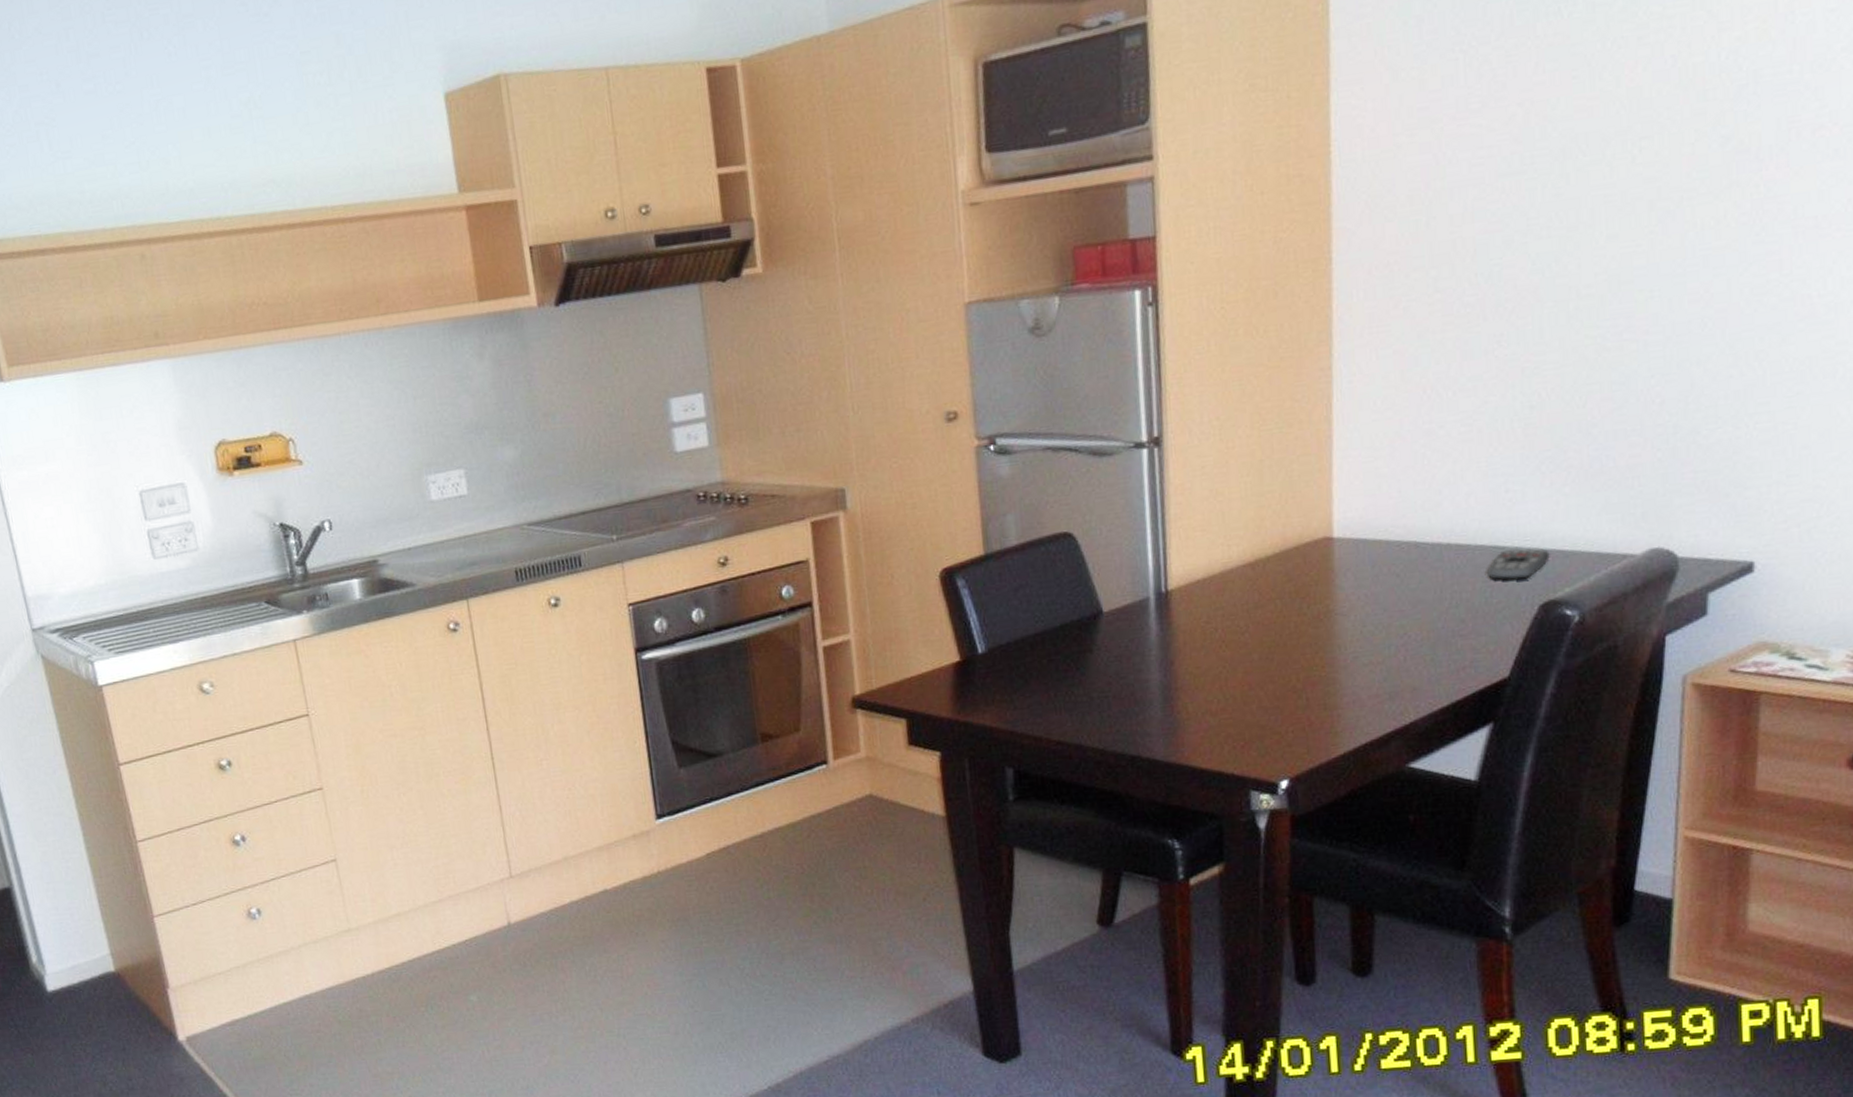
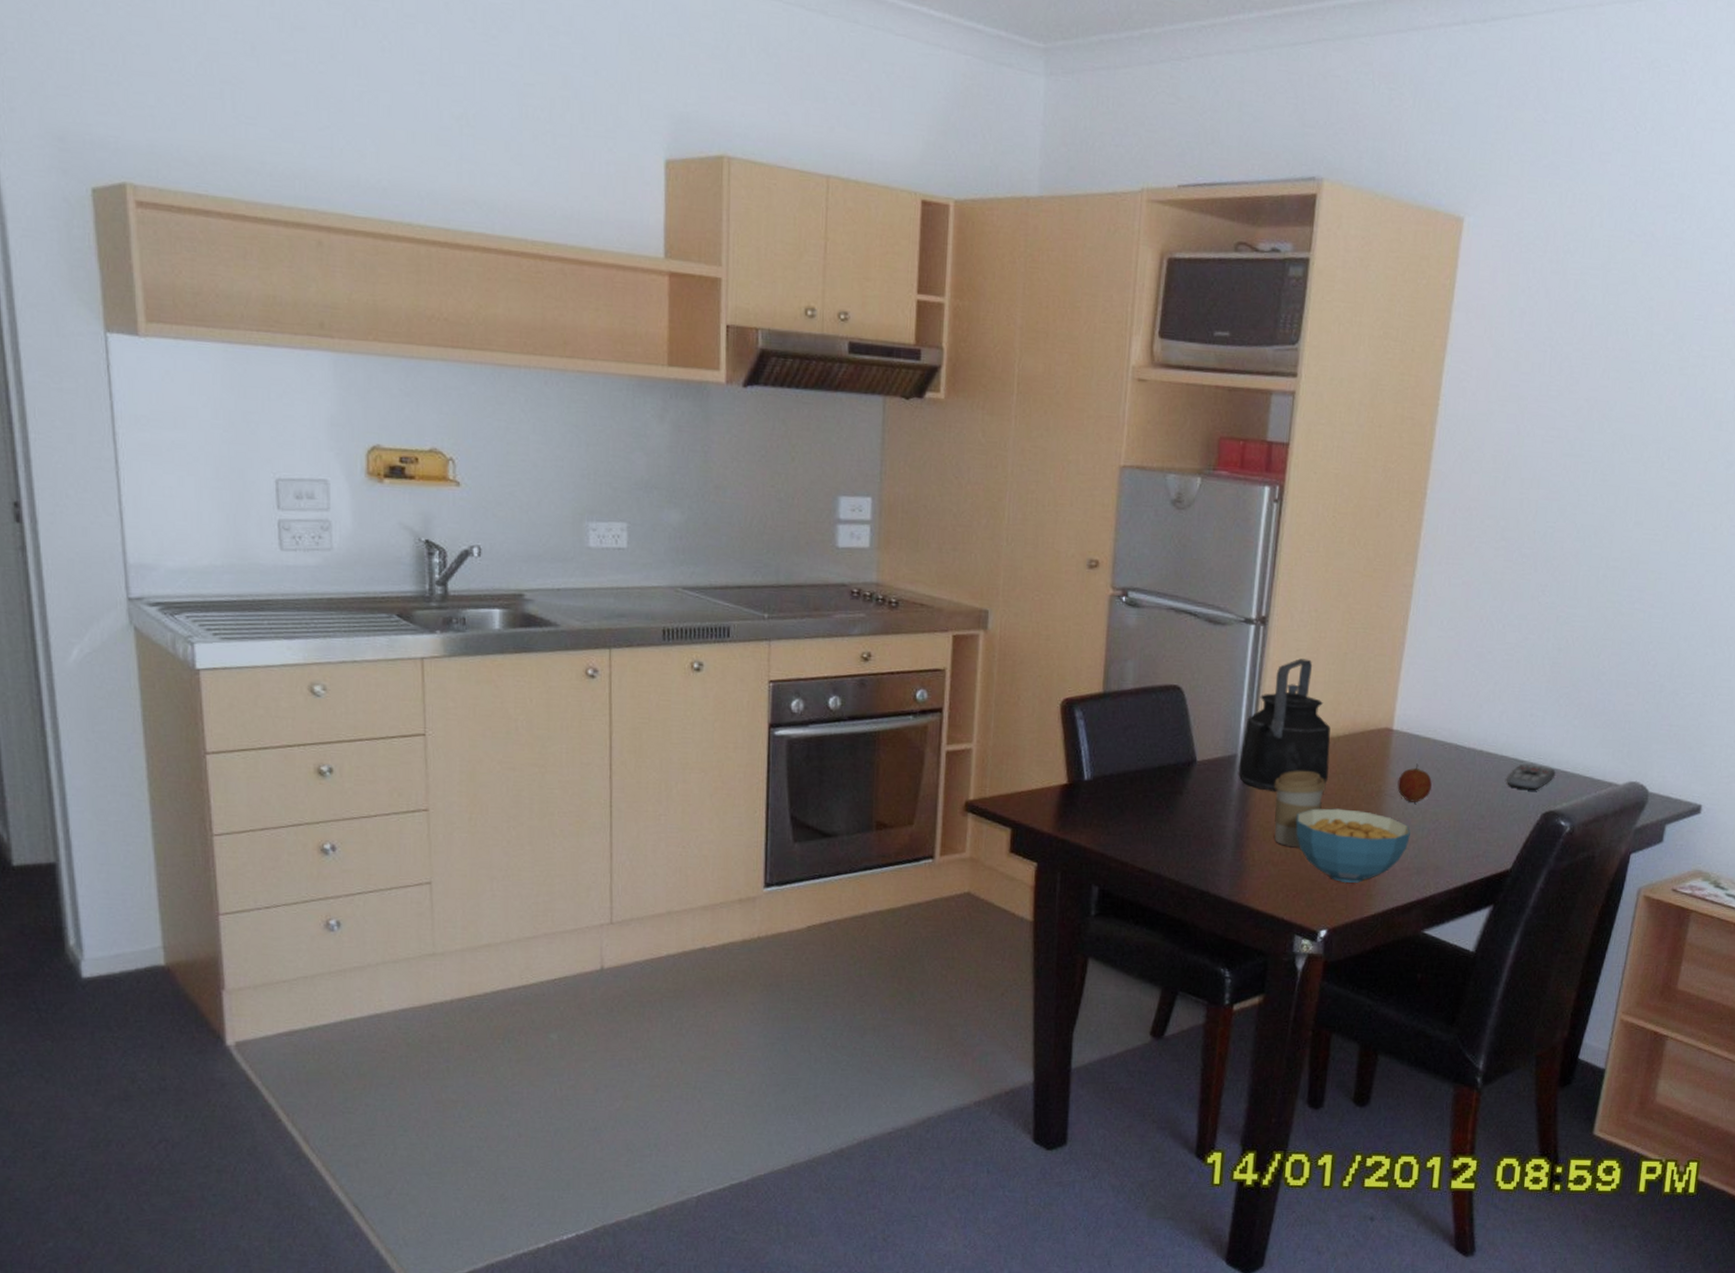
kettle: none [1153,475,1262,633] -> present [1238,658,1331,791]
coffee cup: none [1198,602,1261,691] -> present [1274,771,1326,847]
cereal bowl: none [1231,637,1374,724] -> present [1296,808,1410,884]
fruit: none [1349,572,1392,618] -> present [1397,763,1432,802]

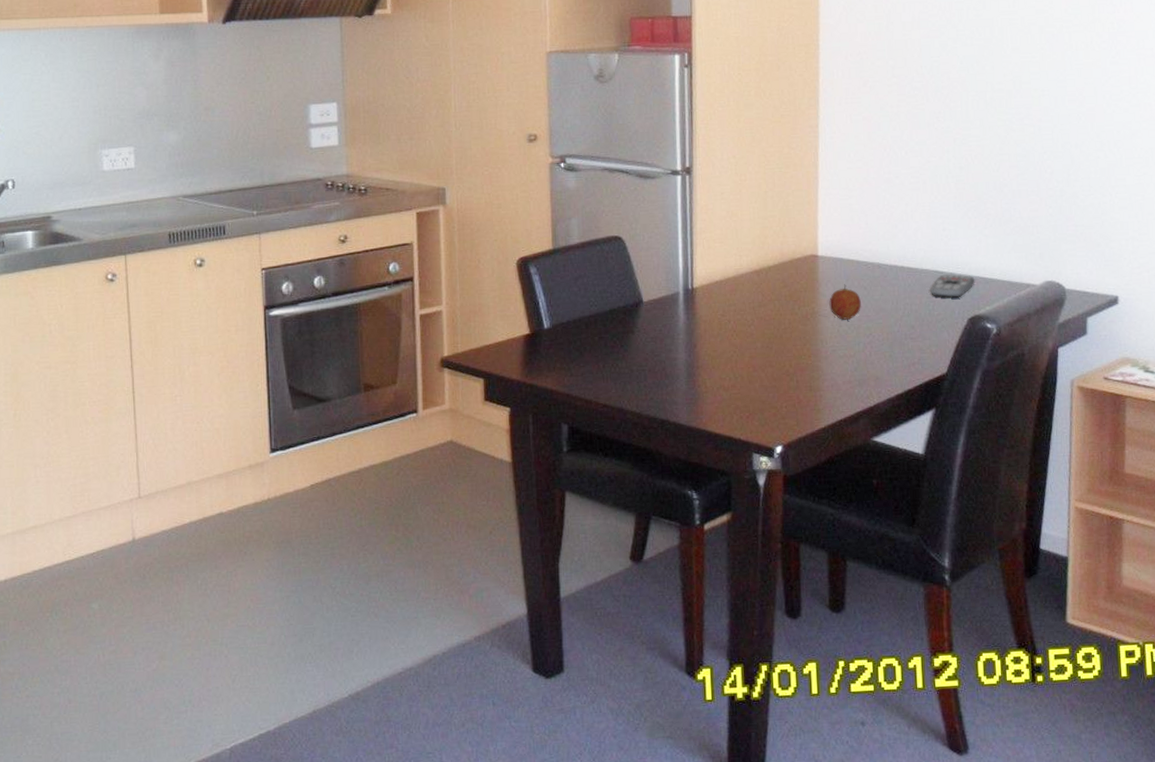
kettle: present [1238,658,1331,791] -> none [682,200,764,322]
coffee cup: present [1274,771,1326,847] -> none [716,301,764,371]
cereal bowl: present [1296,808,1410,884] -> none [740,332,848,401]

